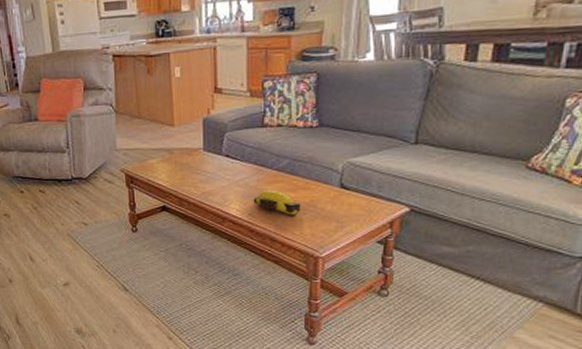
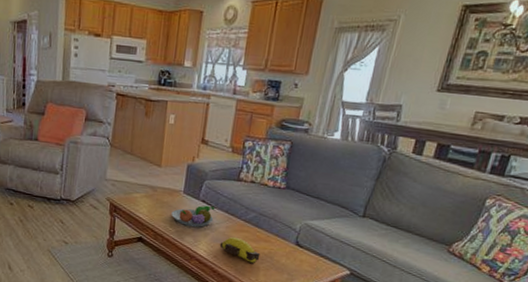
fruit bowl: none [194,159,242,186] -> present [171,205,215,227]

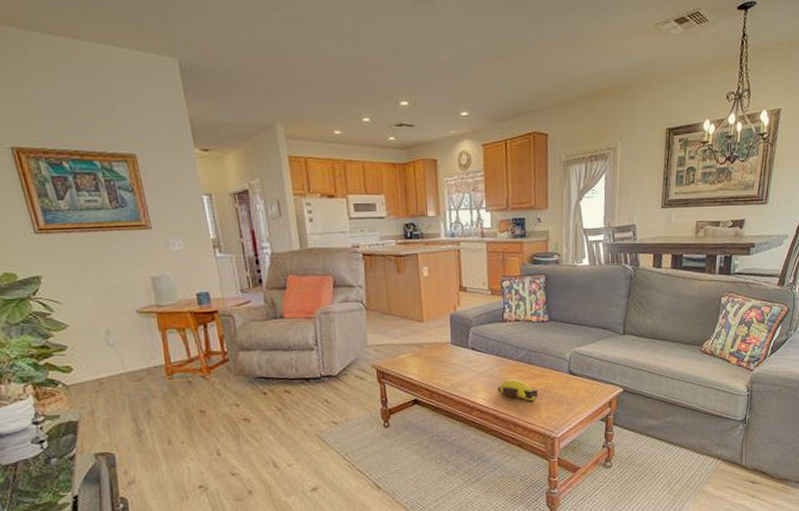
fruit bowl: present [171,205,215,227] -> none [443,351,487,377]

